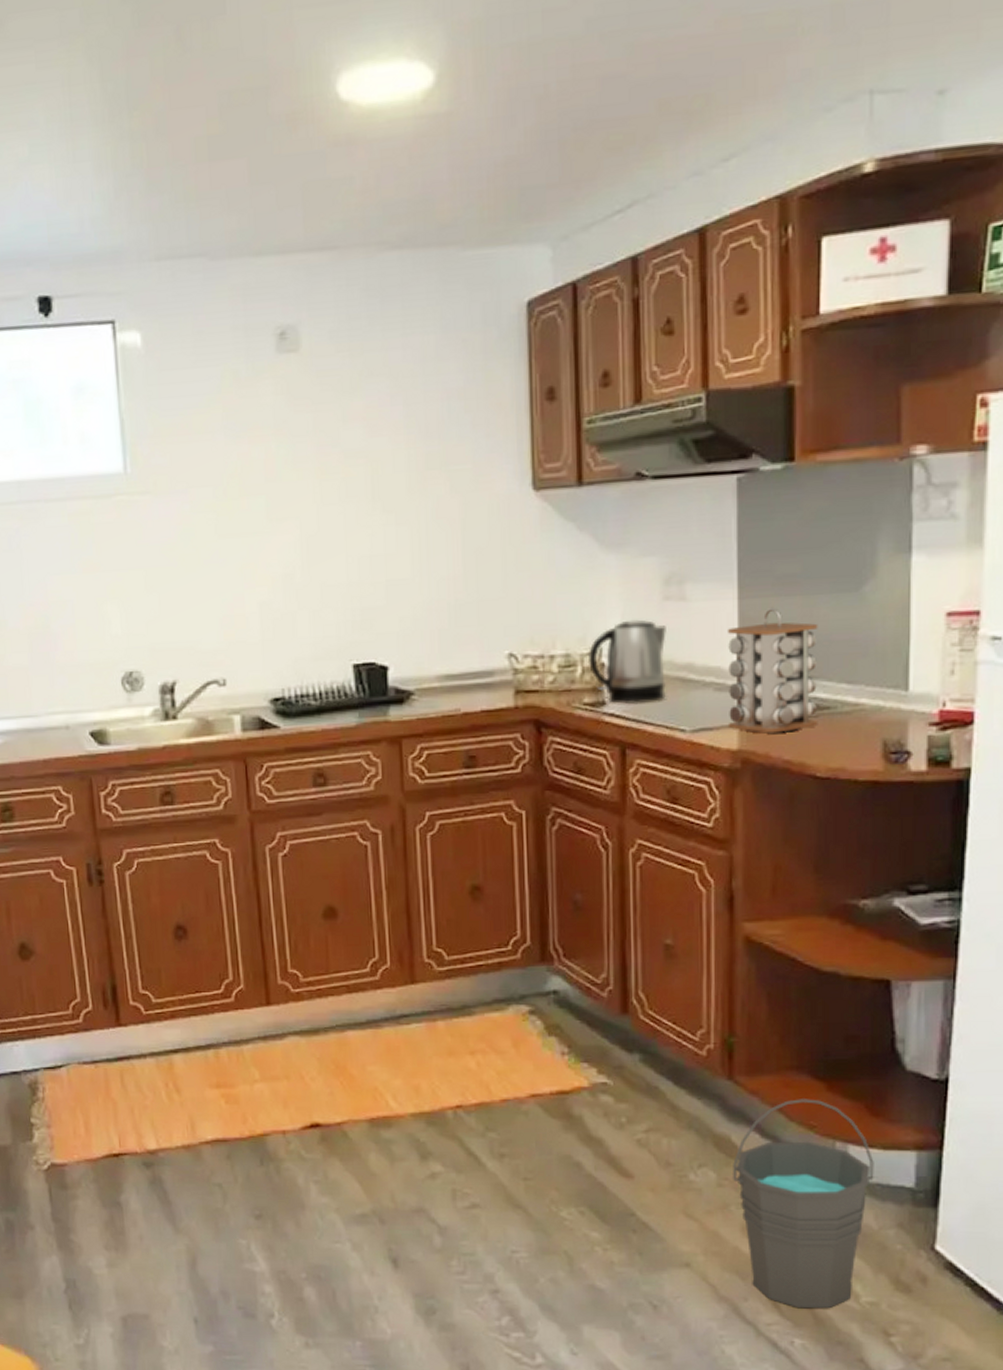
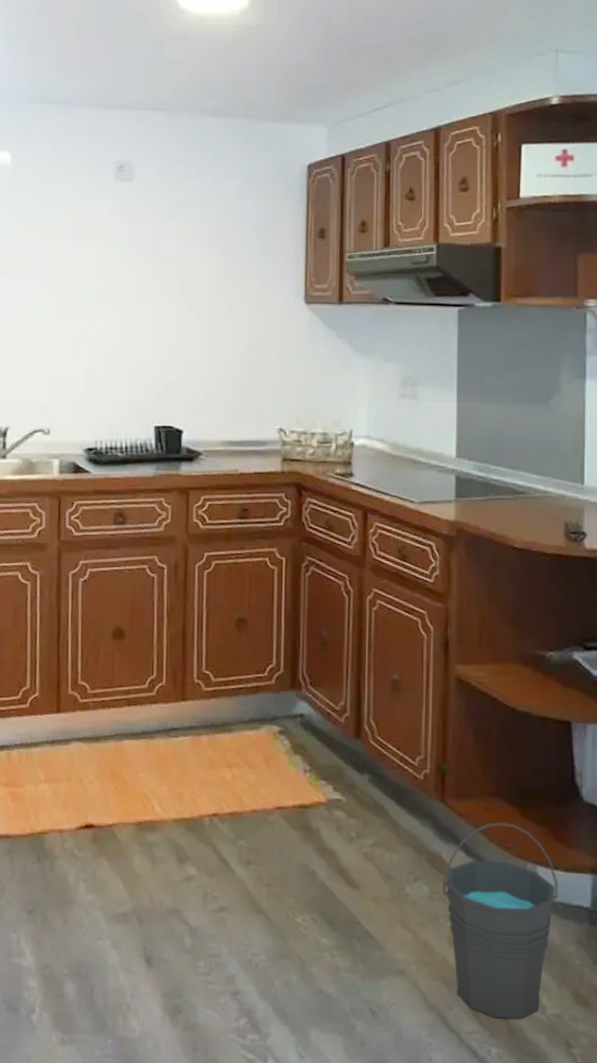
kettle: present [587,619,666,705] -> none [340,410,402,478]
spice rack: present [727,607,818,734] -> none [448,410,517,510]

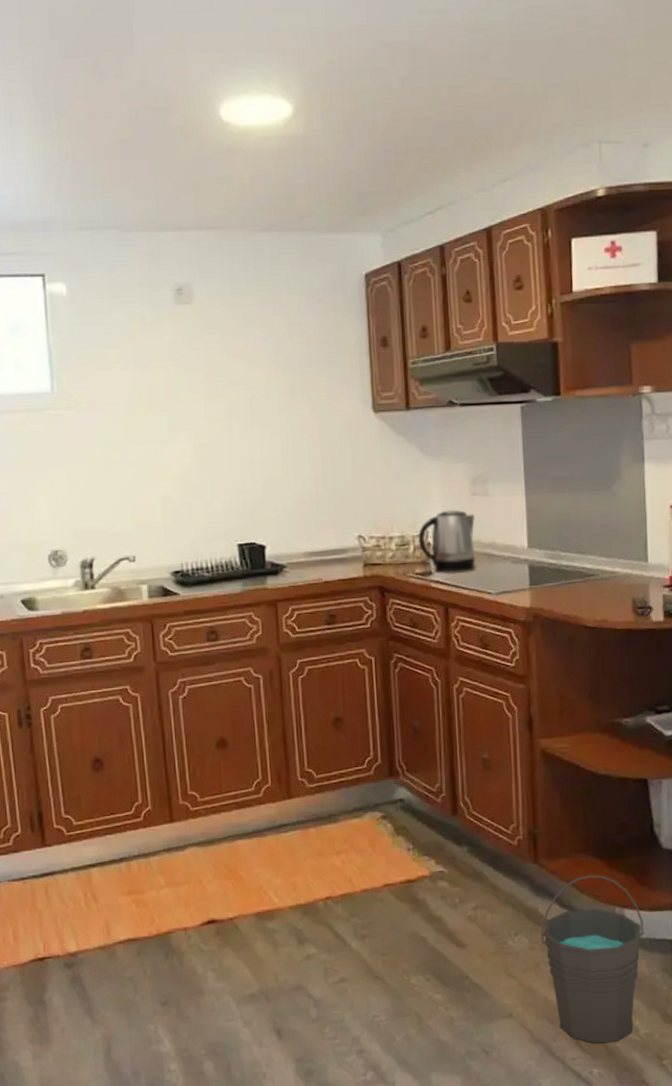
kettle: none [340,410,402,478] -> present [417,509,476,574]

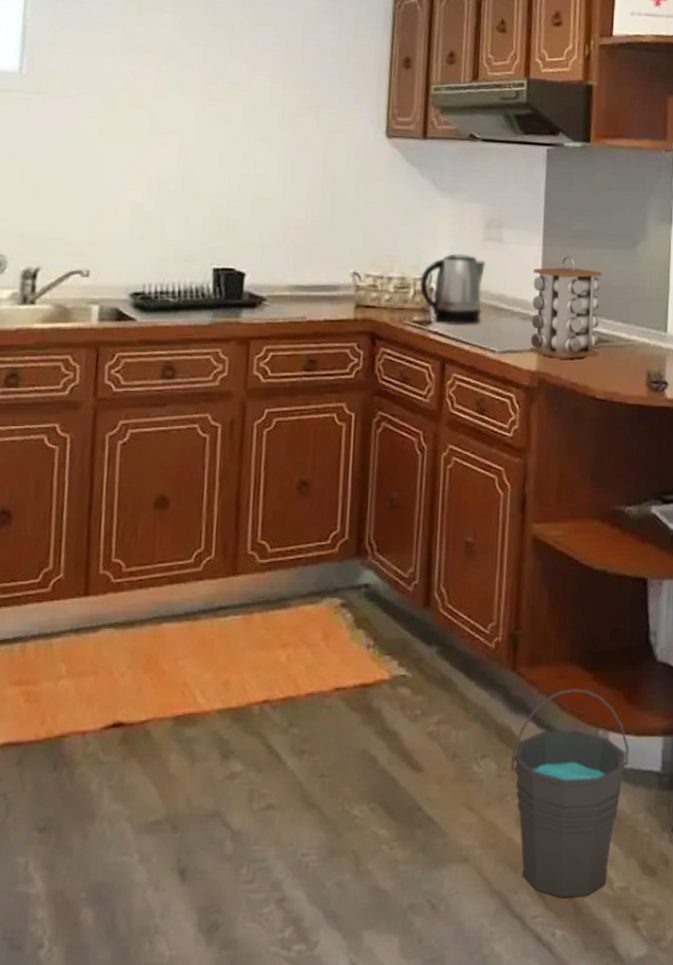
spice rack: none [518,501,587,595] -> present [530,255,602,359]

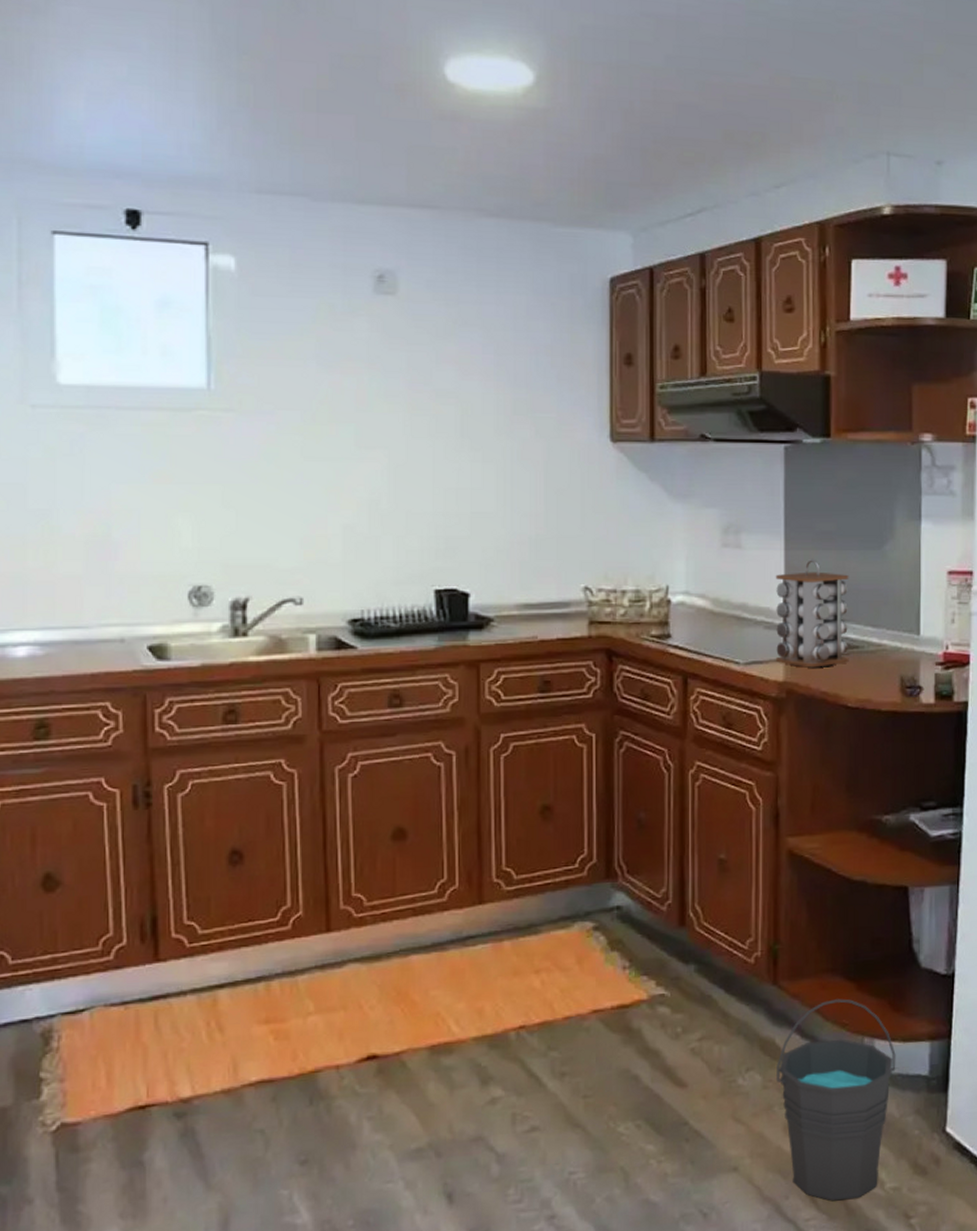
kettle: present [419,253,485,326] -> none [655,562,724,638]

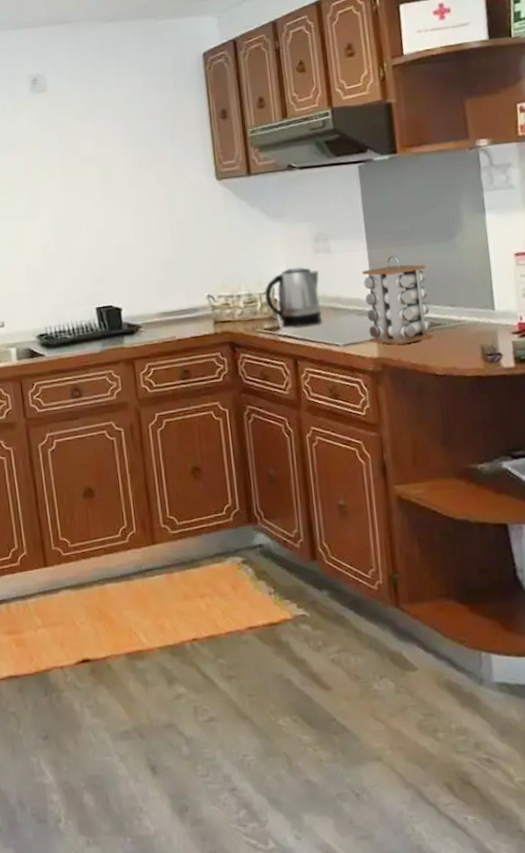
kettle: none [655,562,724,638] -> present [264,267,323,328]
bucket: present [777,999,896,1201] -> none [406,619,513,790]

